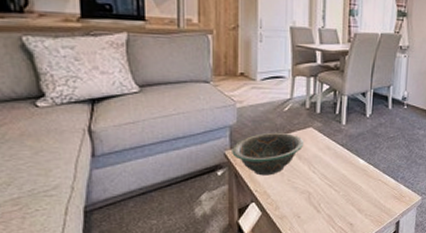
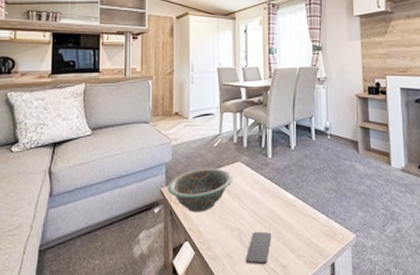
smartphone: none [313,193,341,224] -> present [245,231,272,265]

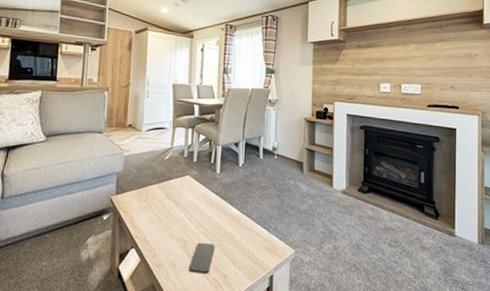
decorative bowl: present [167,167,232,213] -> none [117,179,181,222]

